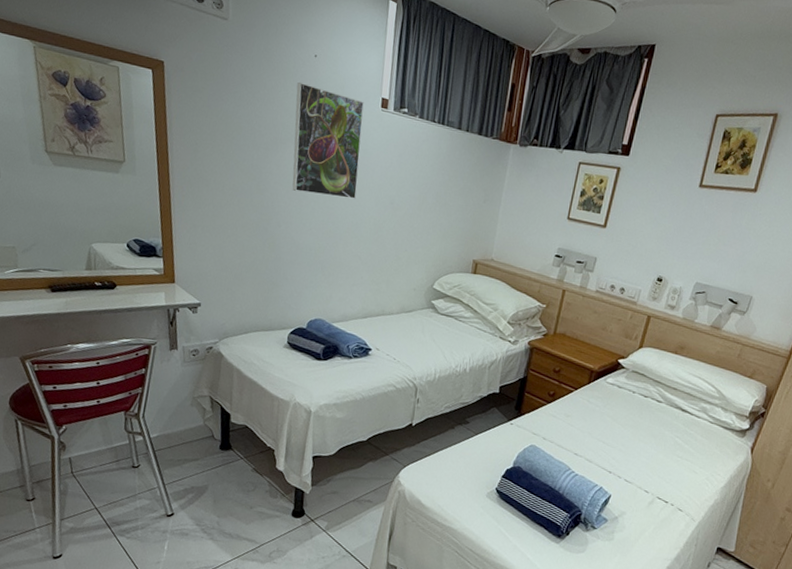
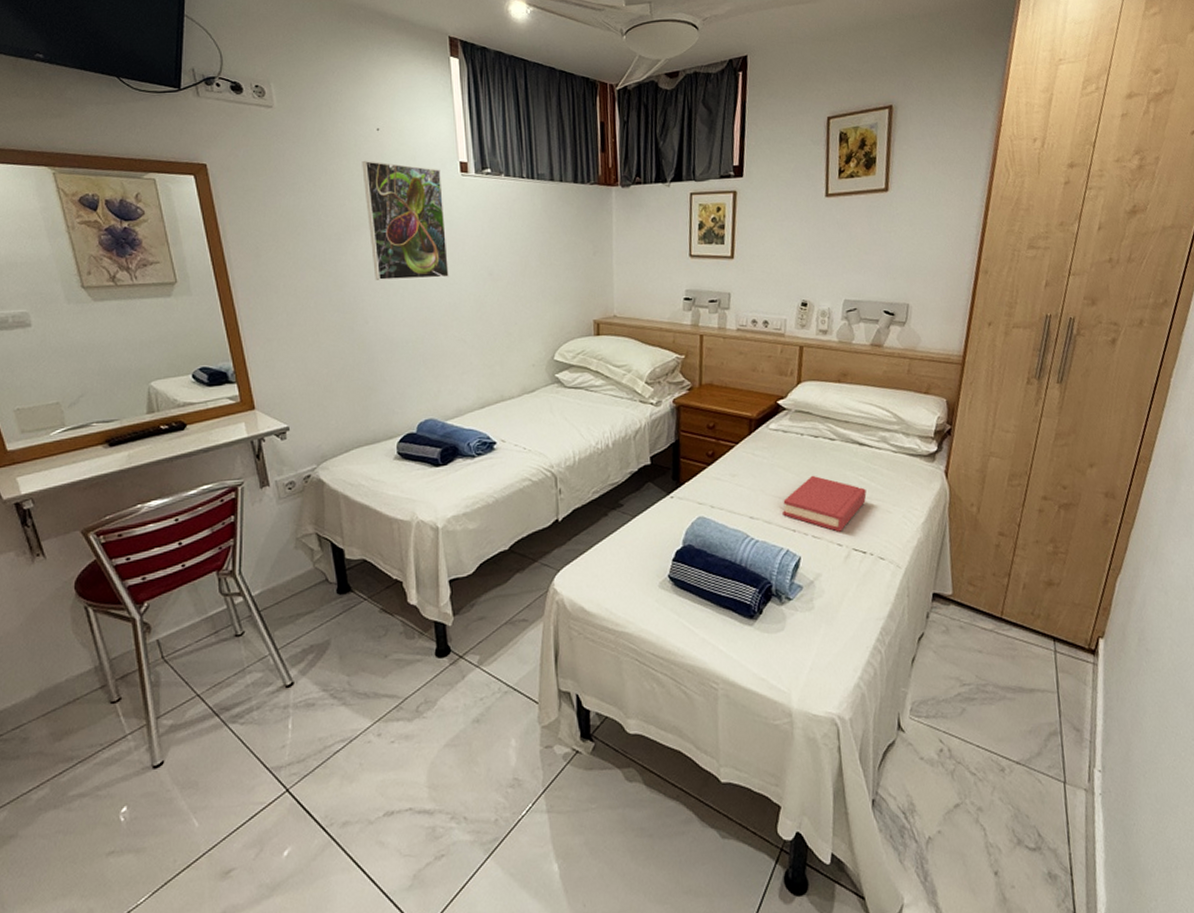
hardback book: none [603,428,679,481] -> present [783,475,867,532]

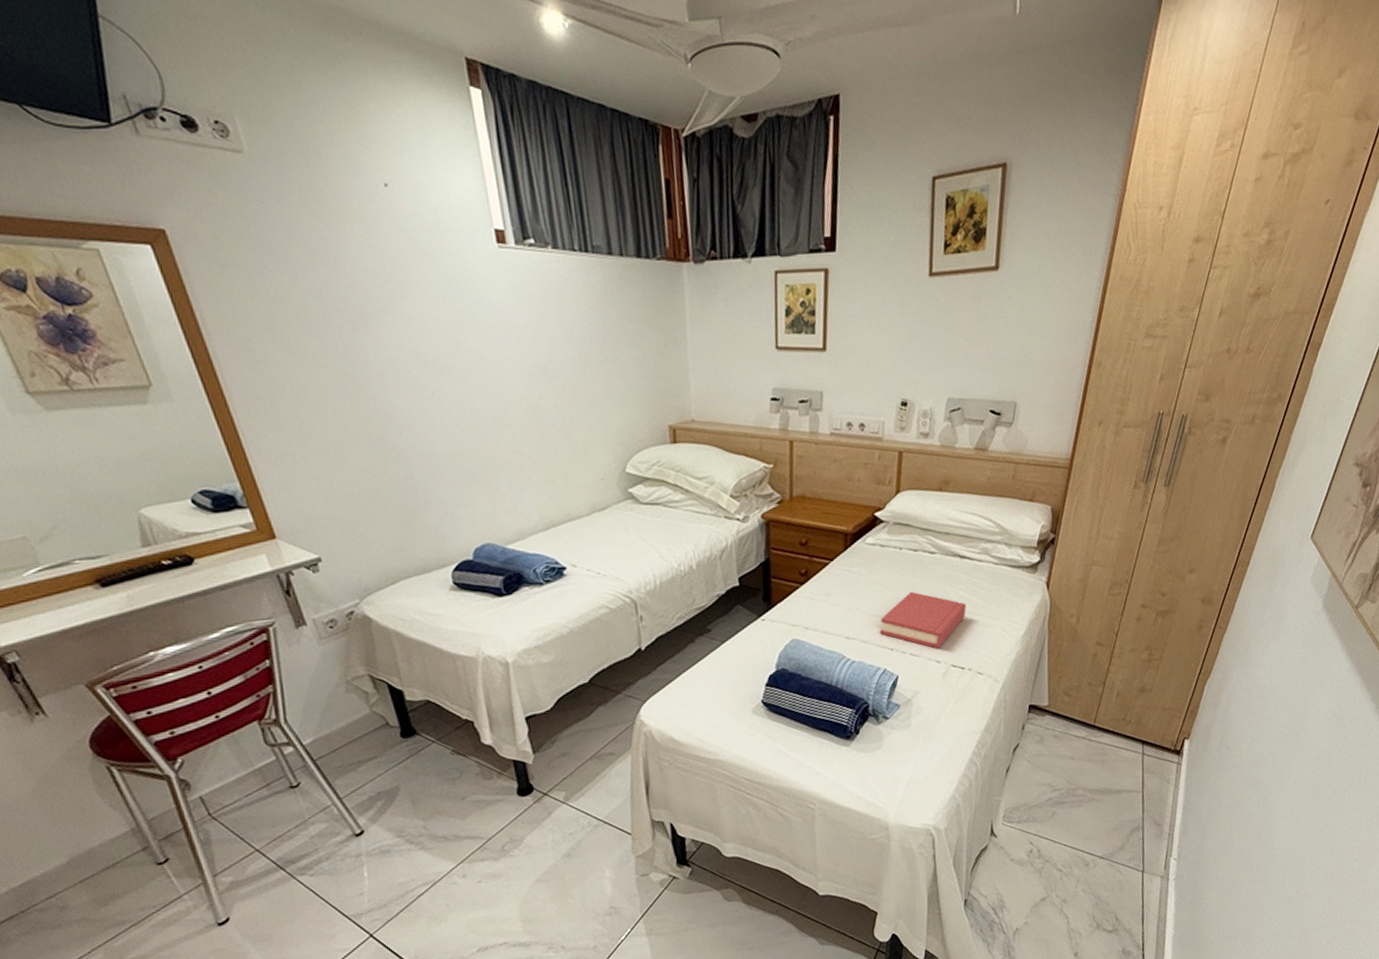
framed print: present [362,161,450,281] -> none [370,227,496,381]

